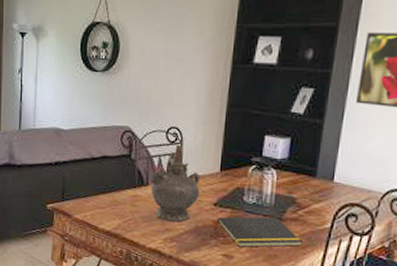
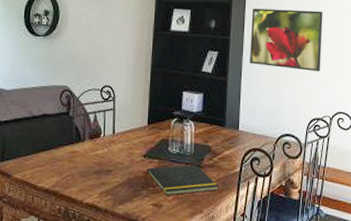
ceremonial vessel: present [151,144,201,223] -> none [87,101,132,176]

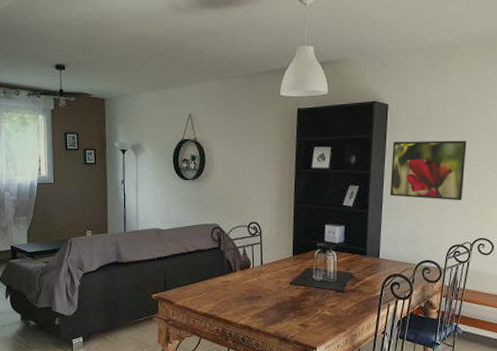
notepad: present [145,165,218,195] -> none [292,290,360,317]

